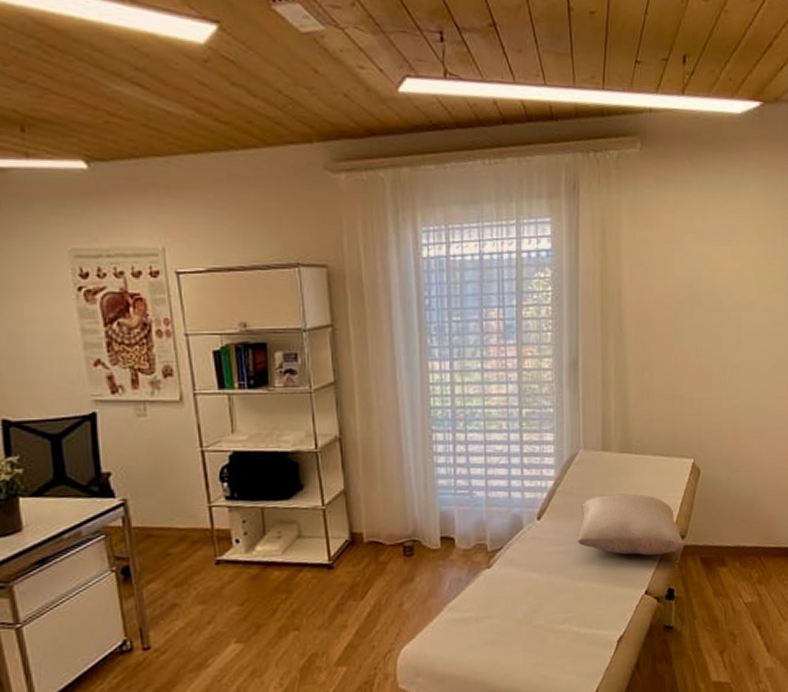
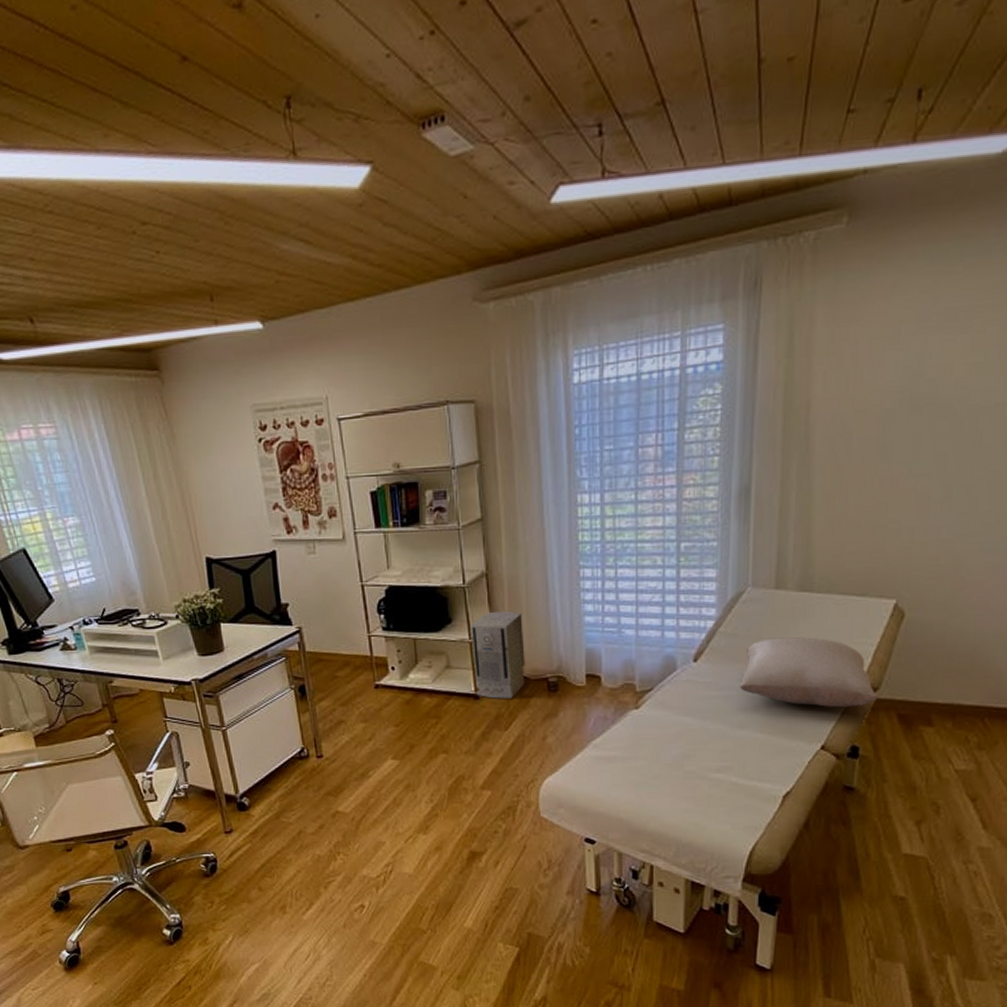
air purifier: none [323,475,381,568] -> present [470,611,525,699]

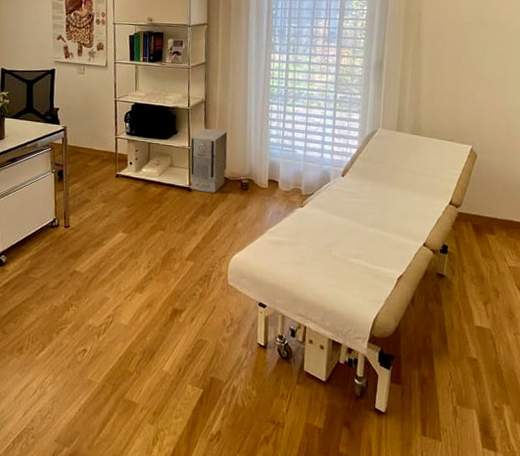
pillow: present [739,637,879,707] -> none [371,164,461,217]

